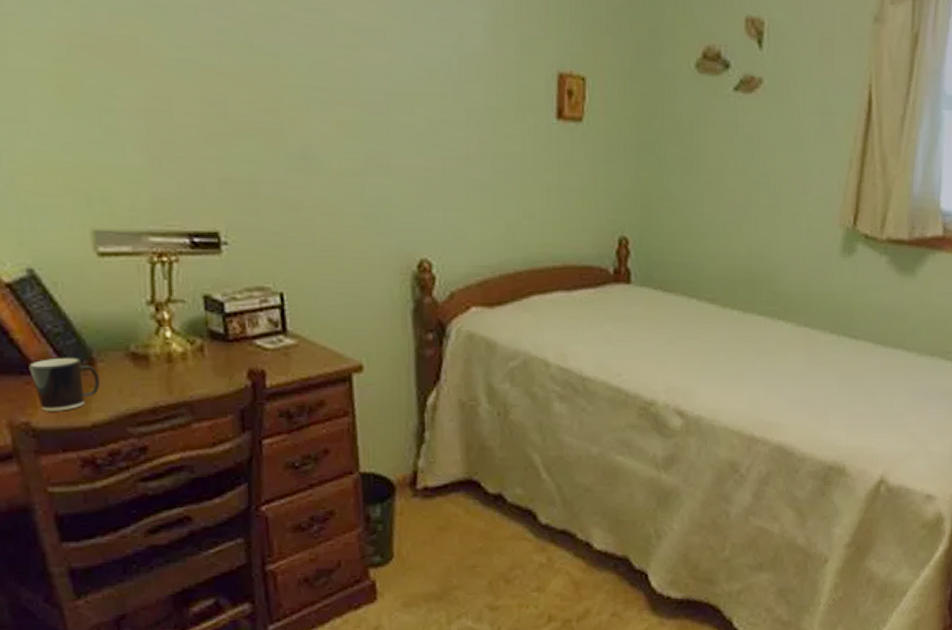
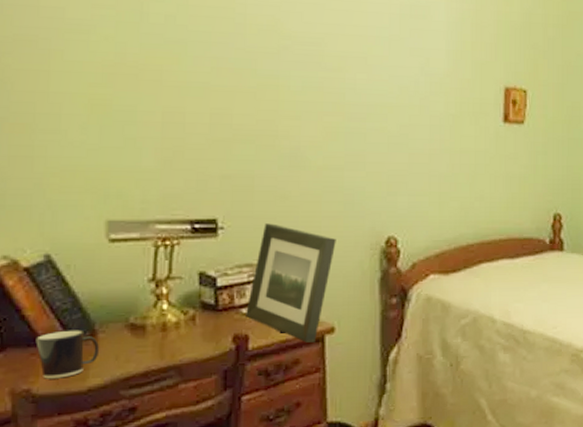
picture frame: none [260,239,360,382] -> present [246,223,336,343]

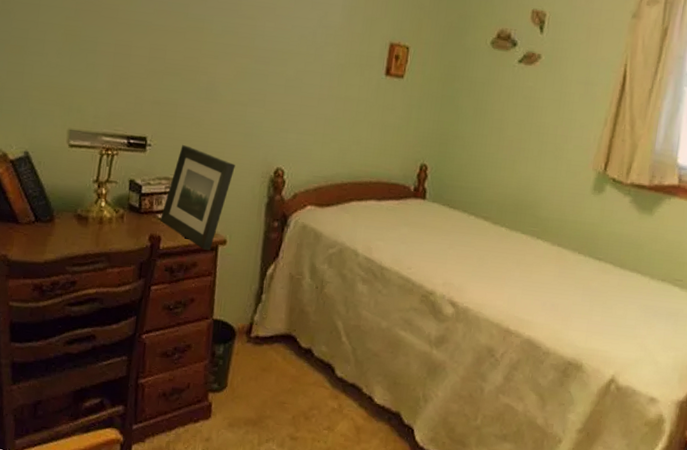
mug: present [35,330,99,379] -> none [13,212,55,250]

